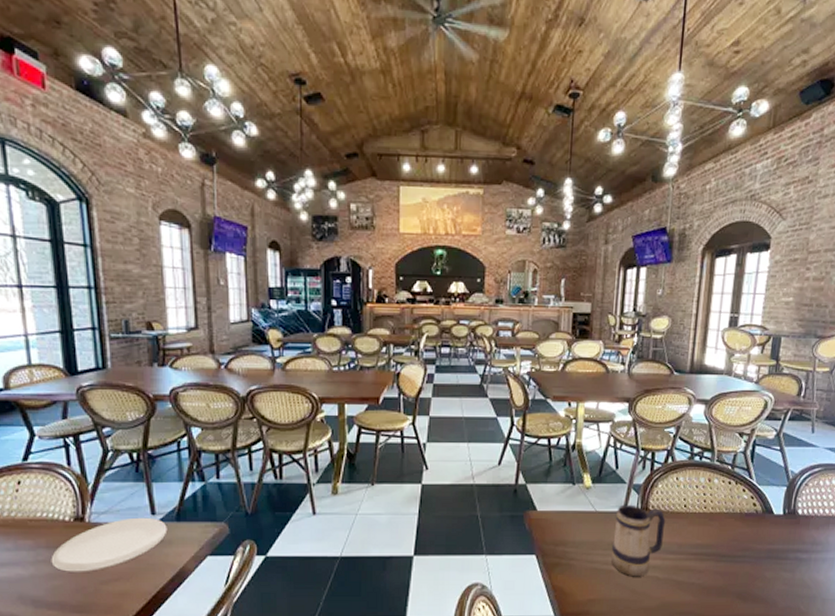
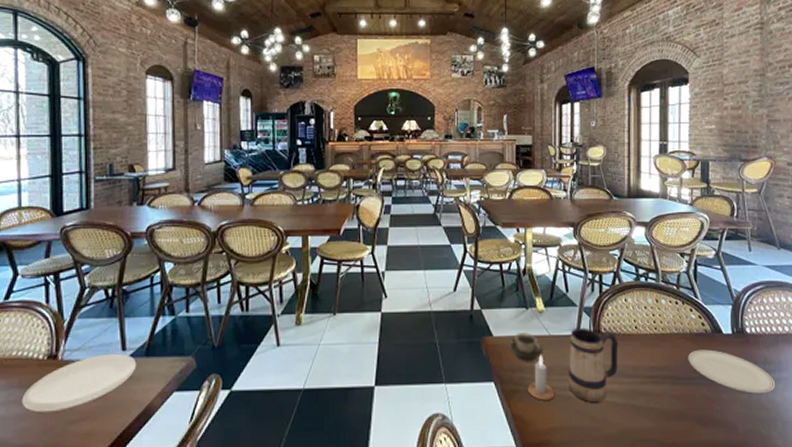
cup: none [554,508,588,537] -> present [510,333,543,362]
candle: none [569,530,597,574] -> present [527,355,555,401]
plate: none [735,529,821,572] -> present [688,349,776,394]

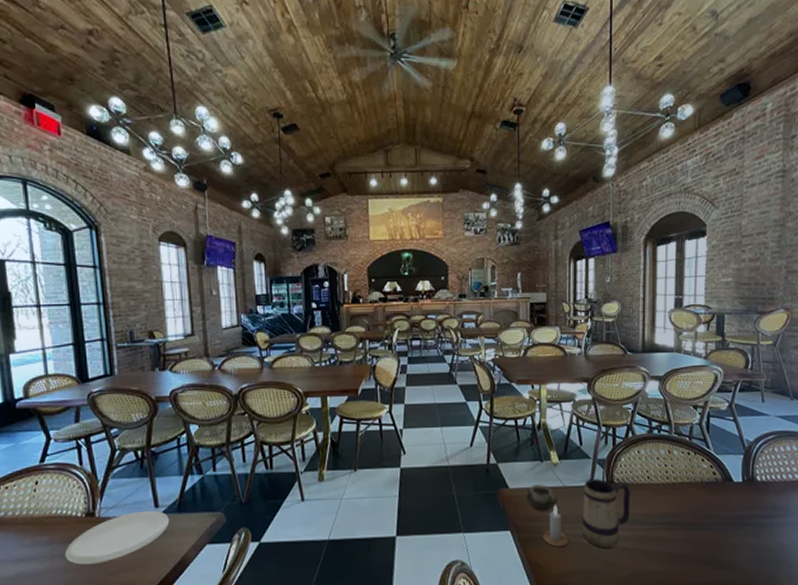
plate: present [688,349,776,394] -> none [699,497,784,538]

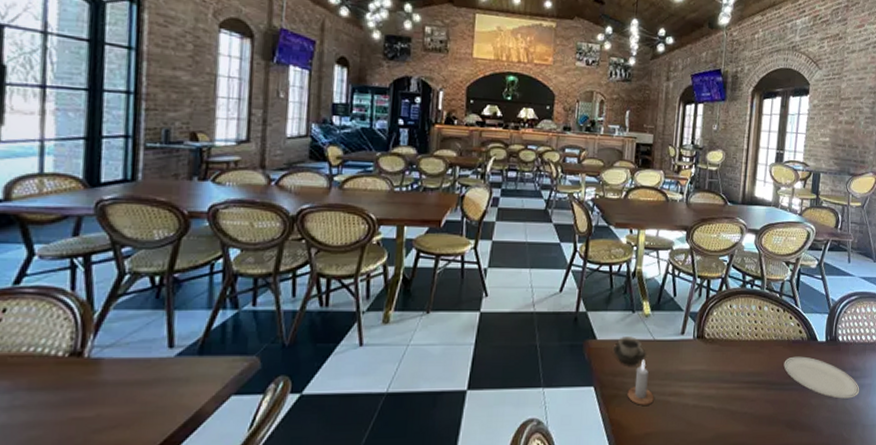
plate: present [65,510,170,566] -> none [31,351,187,421]
beer mug: present [581,478,631,548] -> none [668,332,720,408]
plate: none [699,497,784,538] -> present [783,356,860,399]

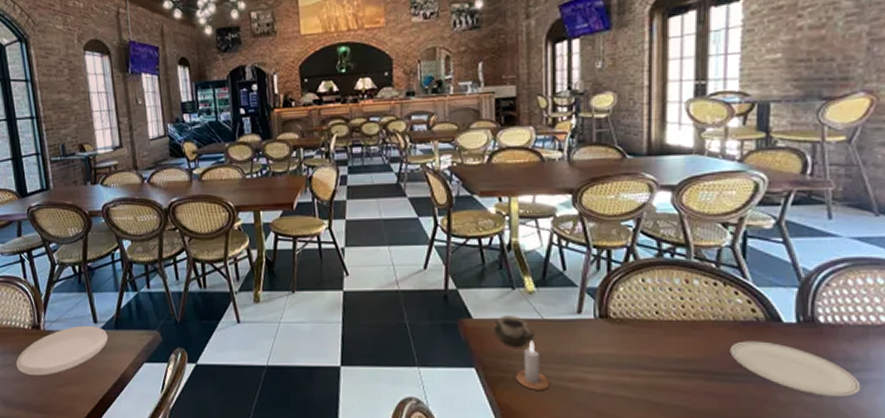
plate: none [31,351,187,421] -> present [16,325,108,377]

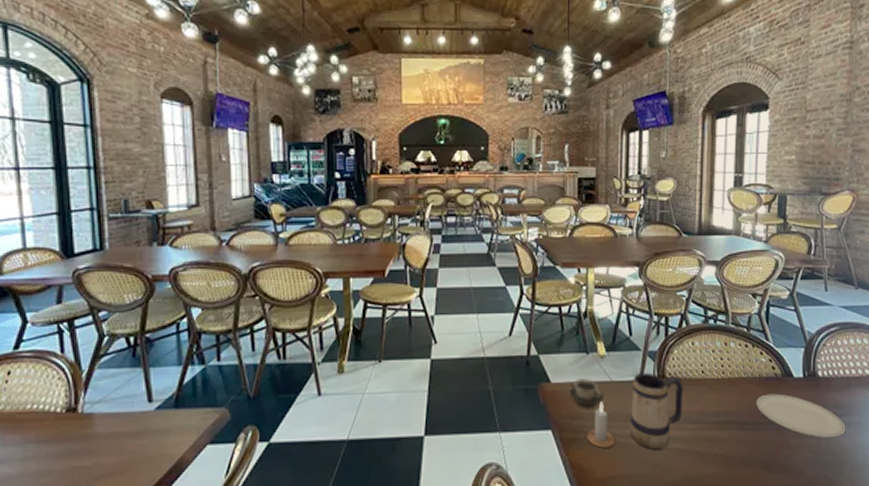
plate: present [16,325,108,377] -> none [40,405,165,469]
beer mug: none [566,311,633,396] -> present [629,372,684,450]

